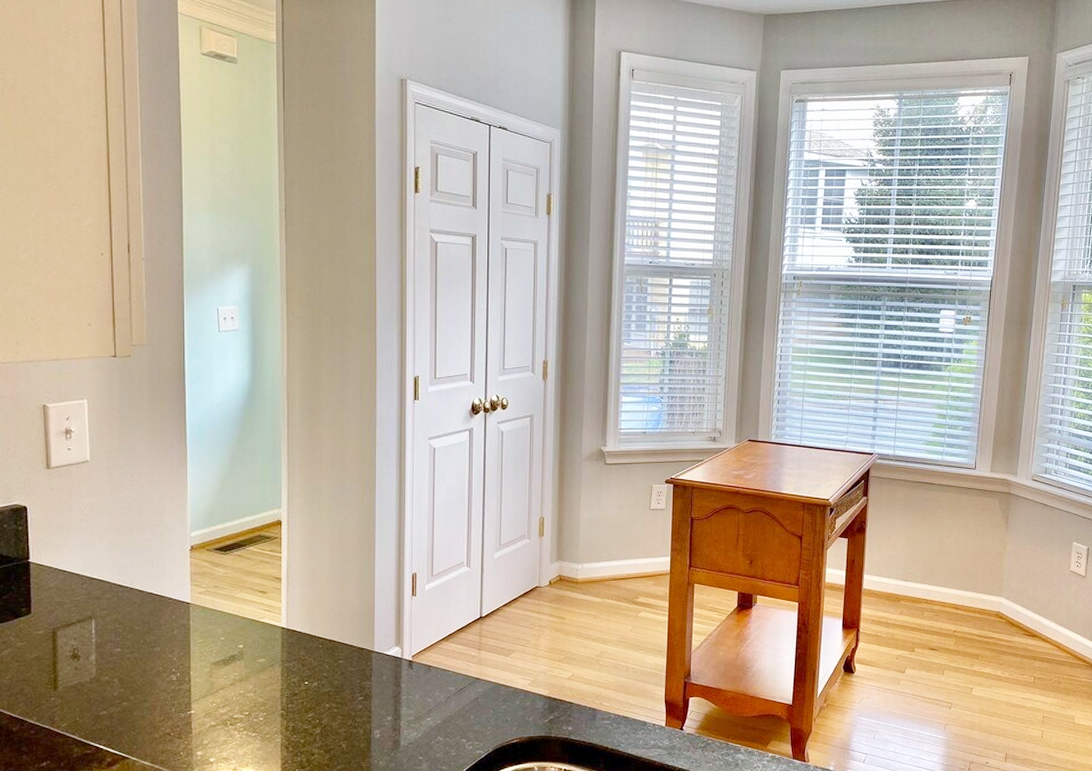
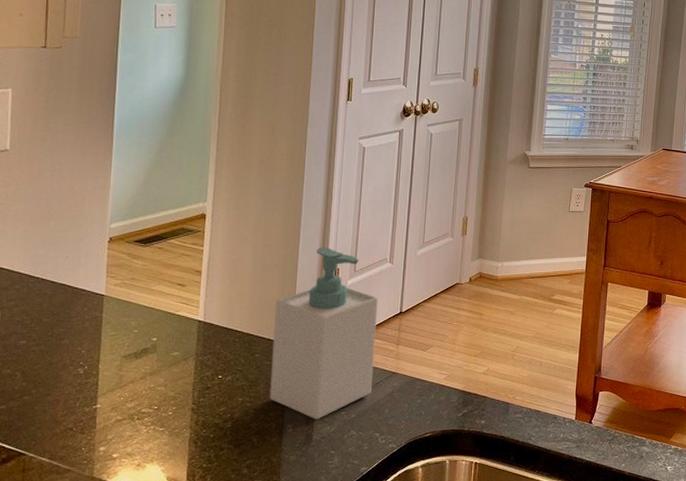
soap bottle: none [355,551,457,726] -> present [269,246,378,420]

